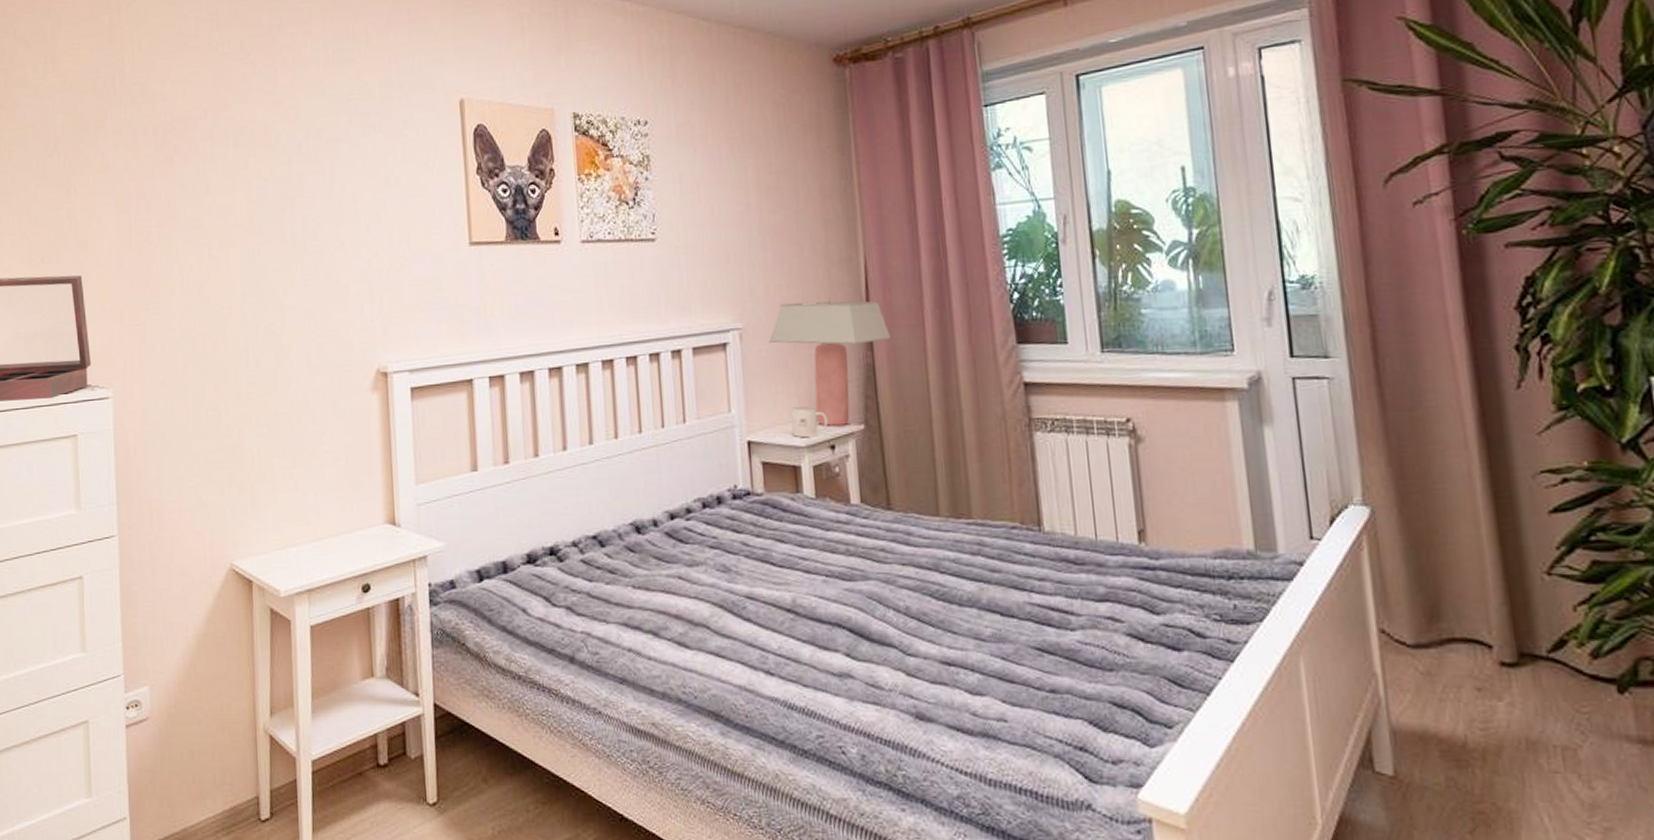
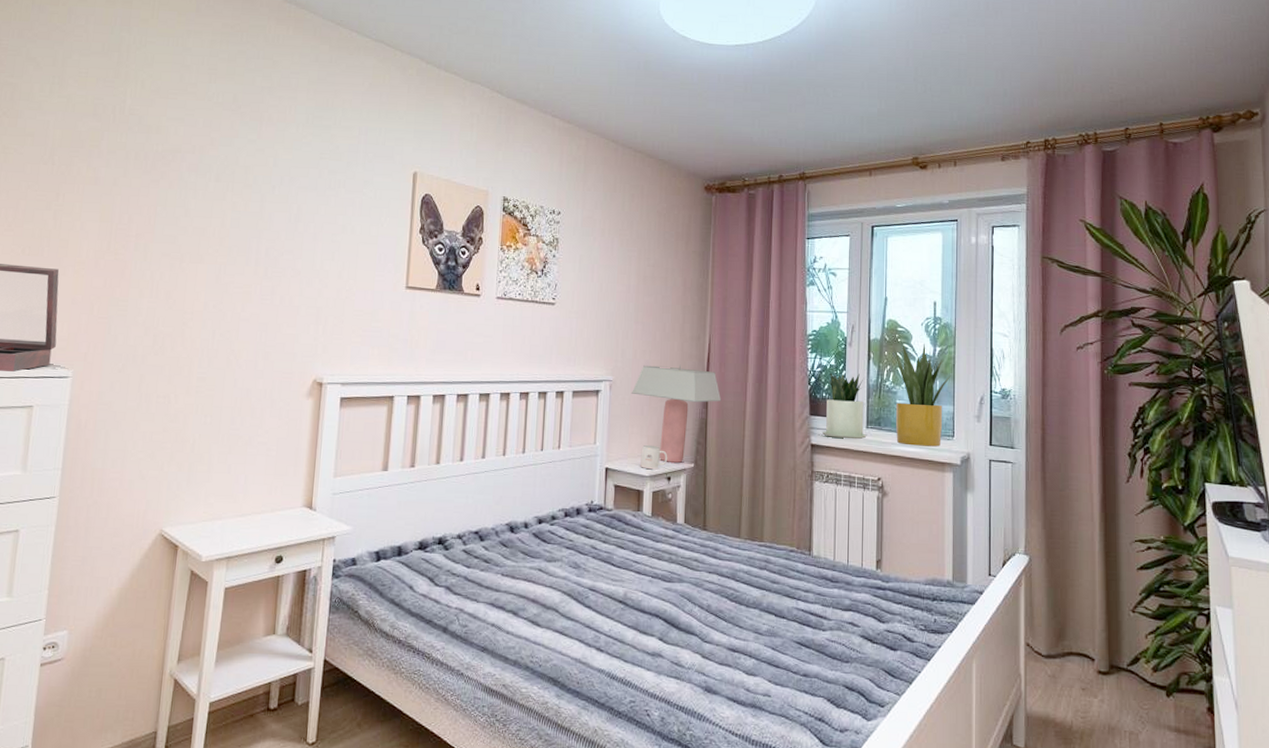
planter: none [1037,280,1103,371] -> present [821,372,867,440]
planter: none [1128,226,1221,370] -> present [894,343,952,447]

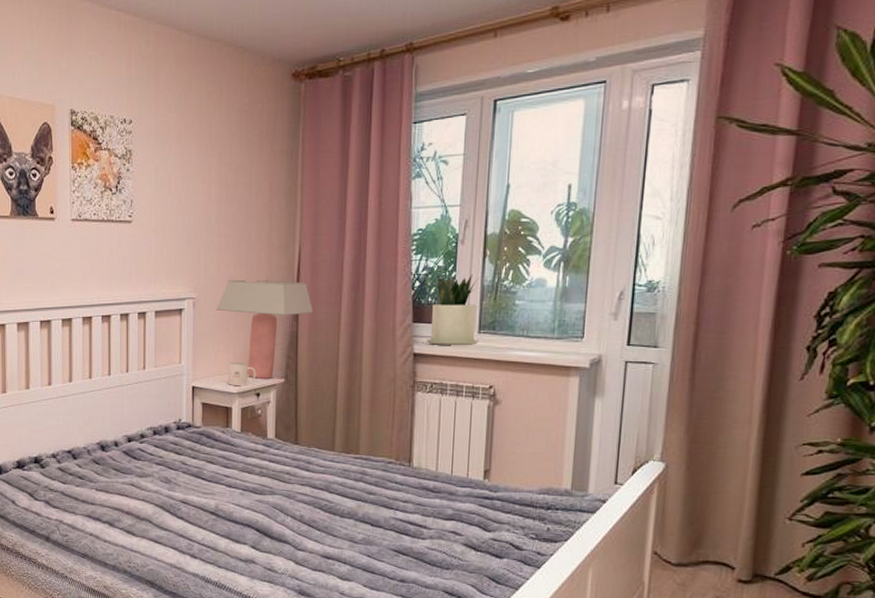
planter: present [894,343,952,447] -> none [513,234,586,350]

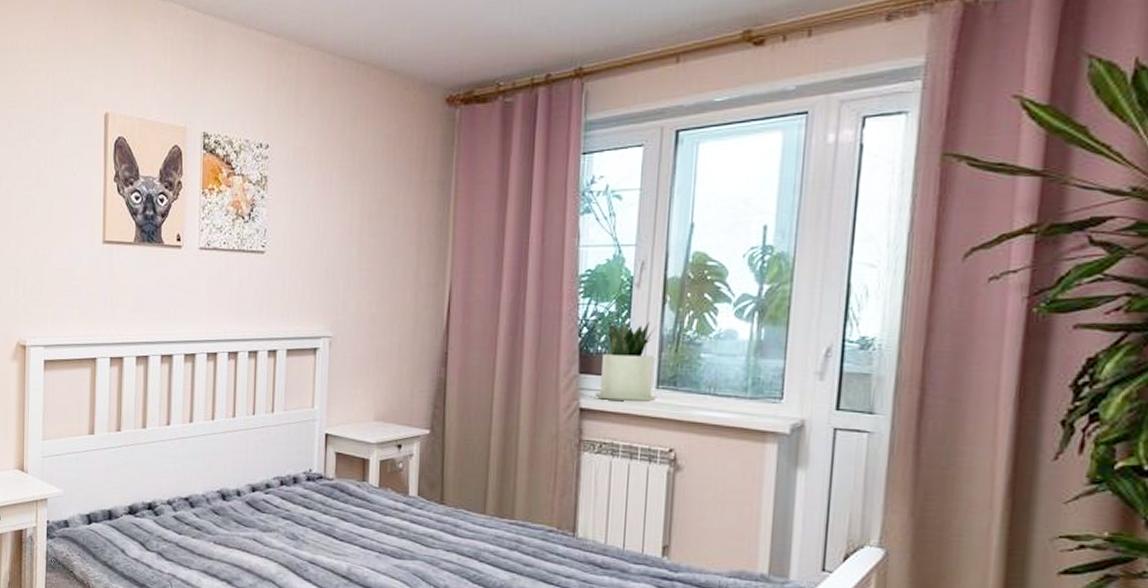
table lamp: present [215,277,314,378] -> none [354,316,465,429]
mug: present [228,361,257,387] -> none [366,408,398,437]

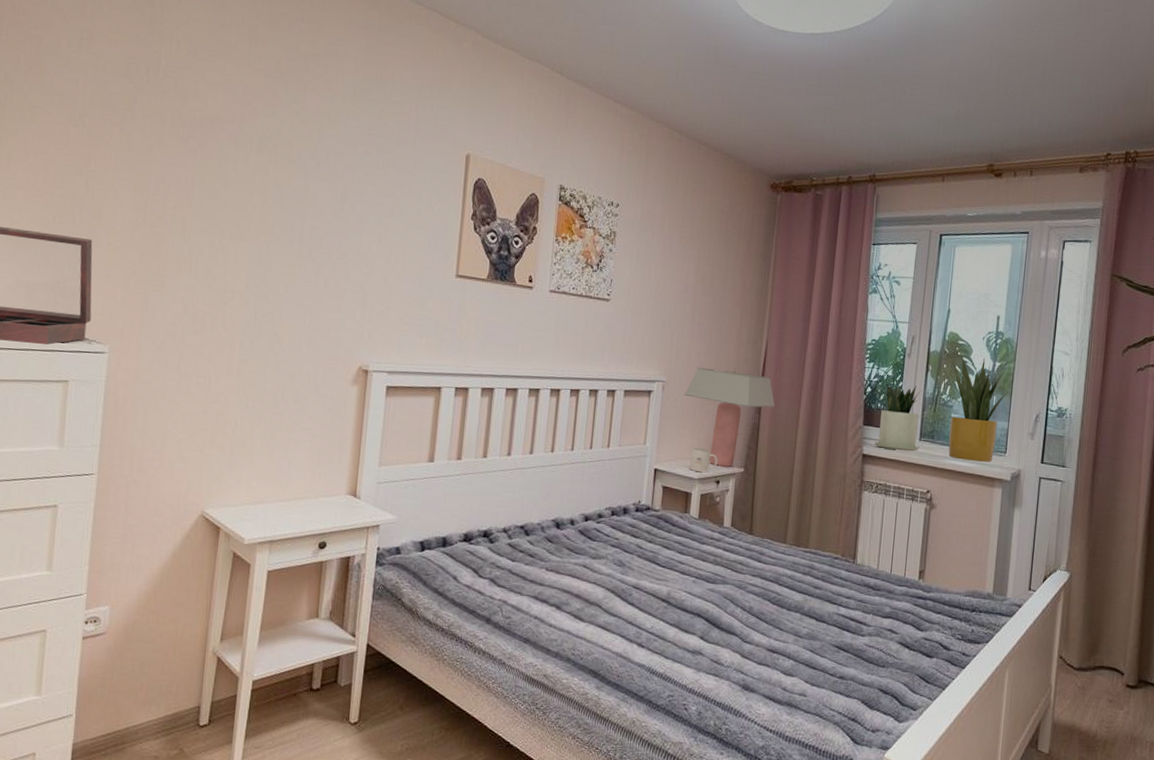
table lamp: none [354,316,465,429] -> present [683,367,775,467]
mug: none [366,408,398,437] -> present [690,447,718,473]
planter: none [697,280,786,412] -> present [948,358,1010,462]

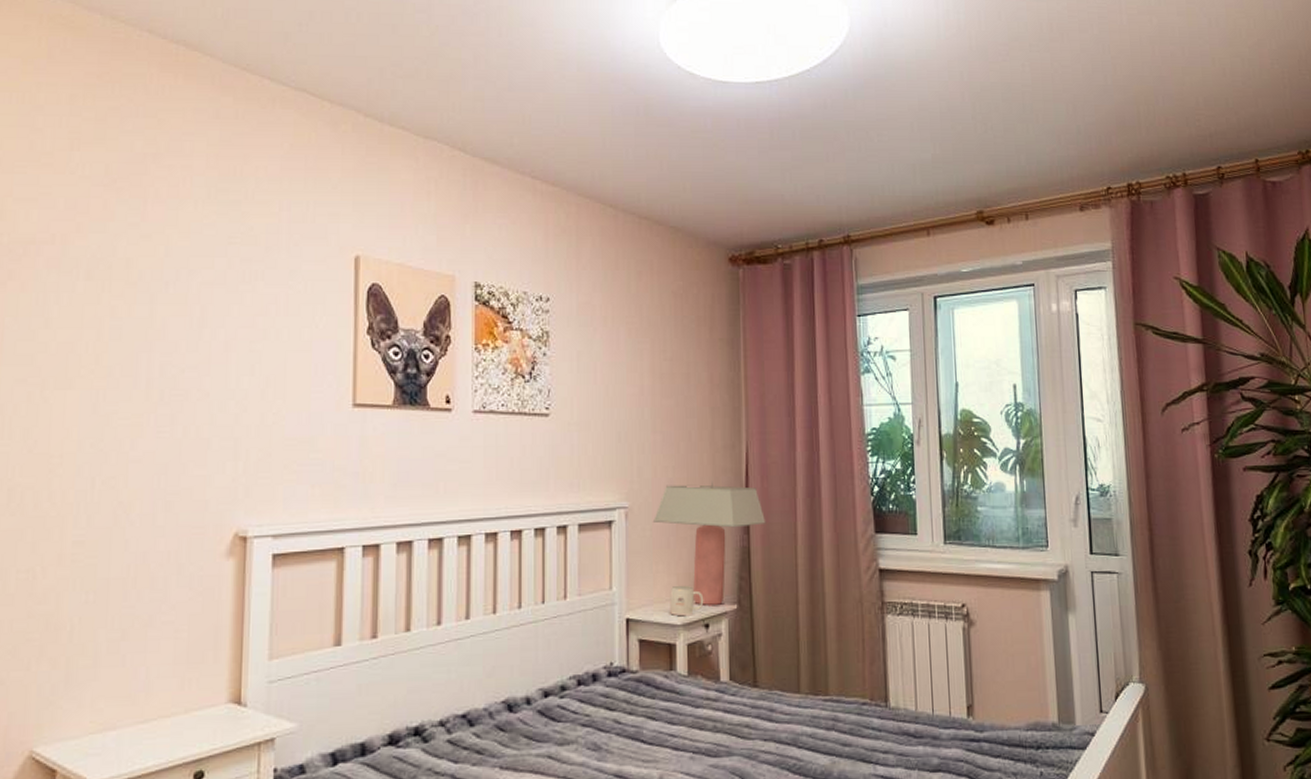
planter: present [874,383,921,452] -> none [891,478,945,560]
planter: present [948,358,1010,462] -> none [970,435,1041,562]

